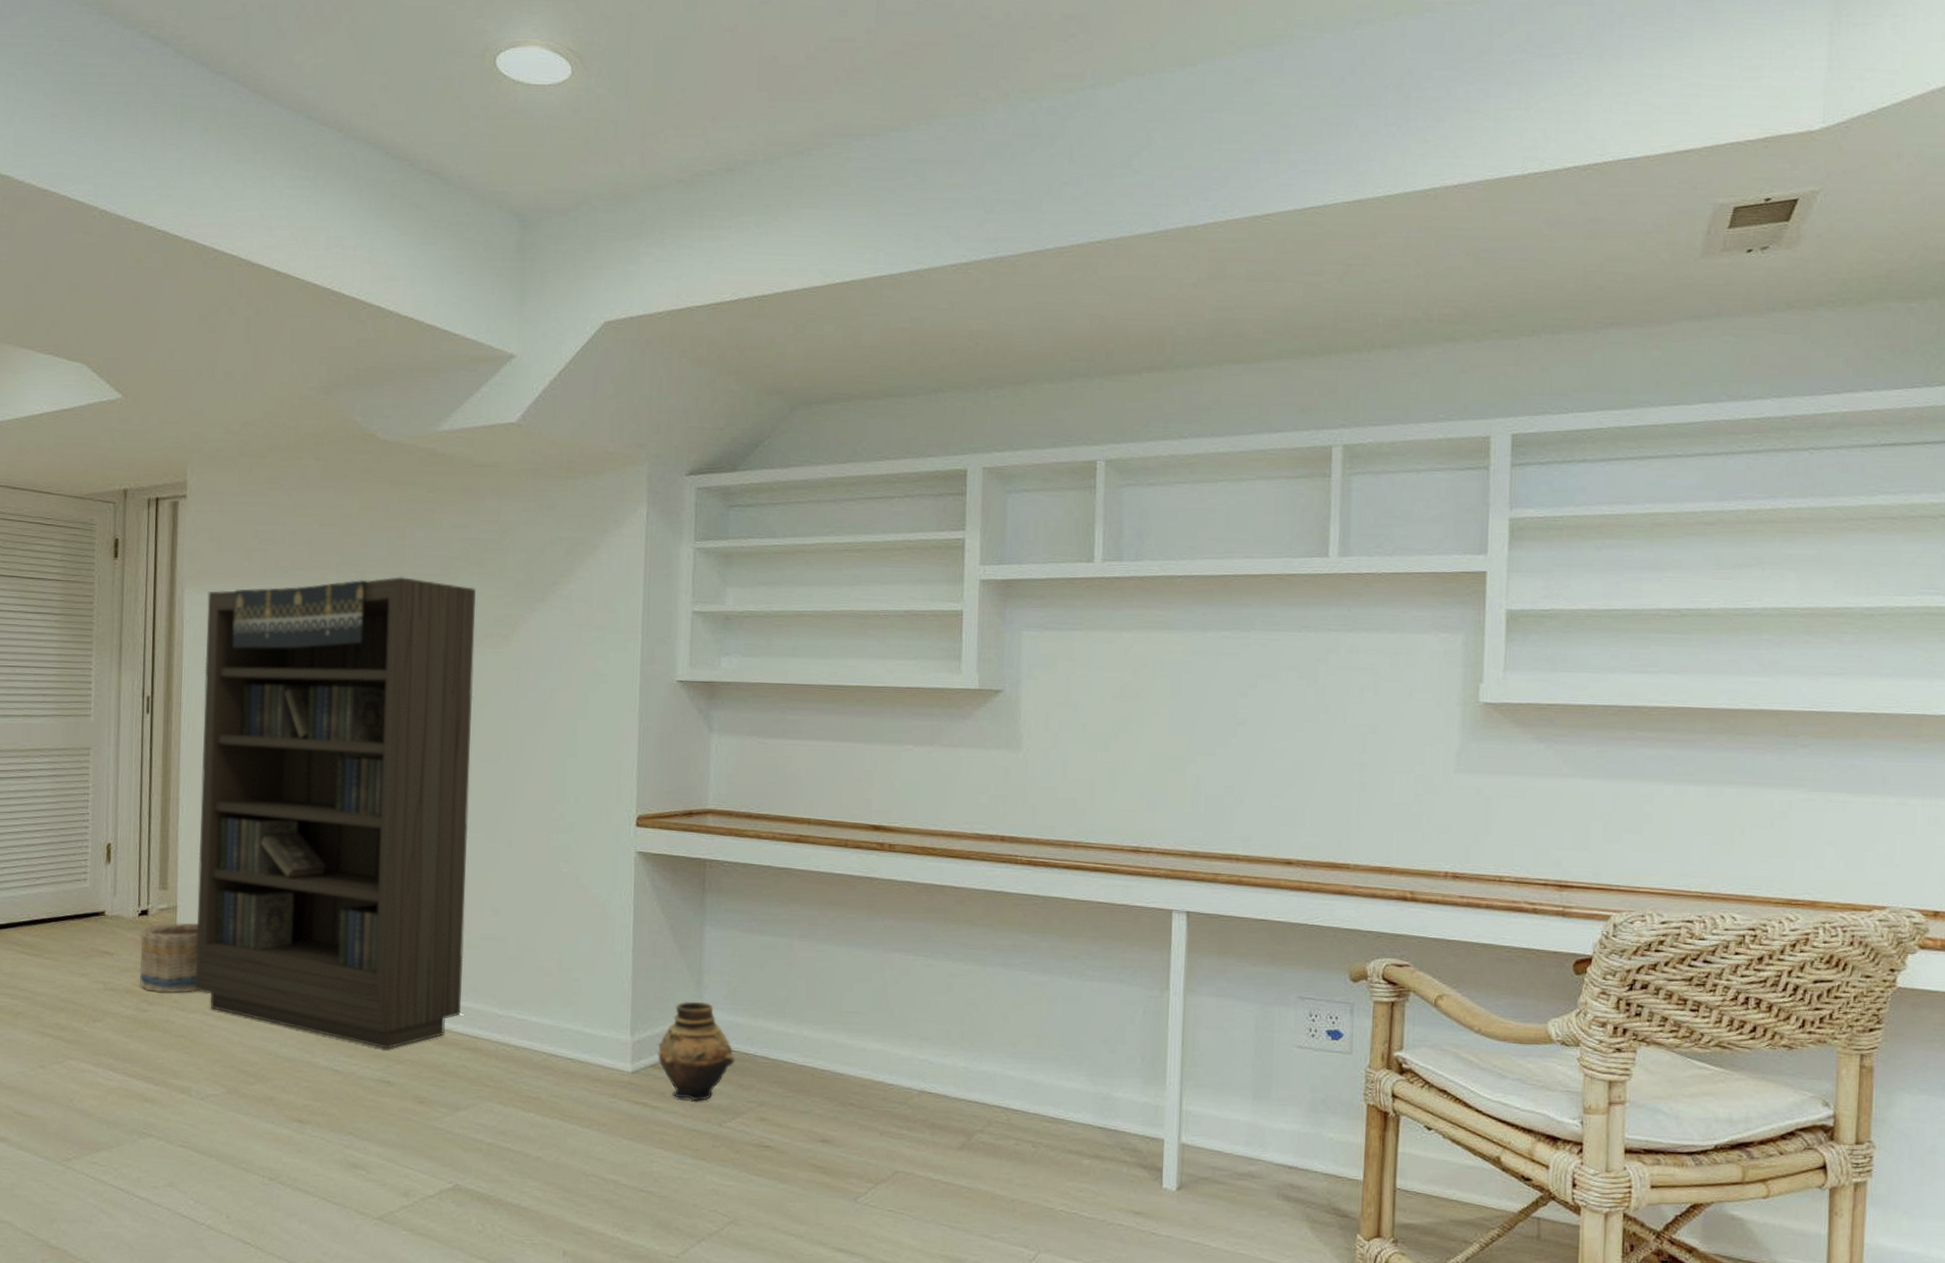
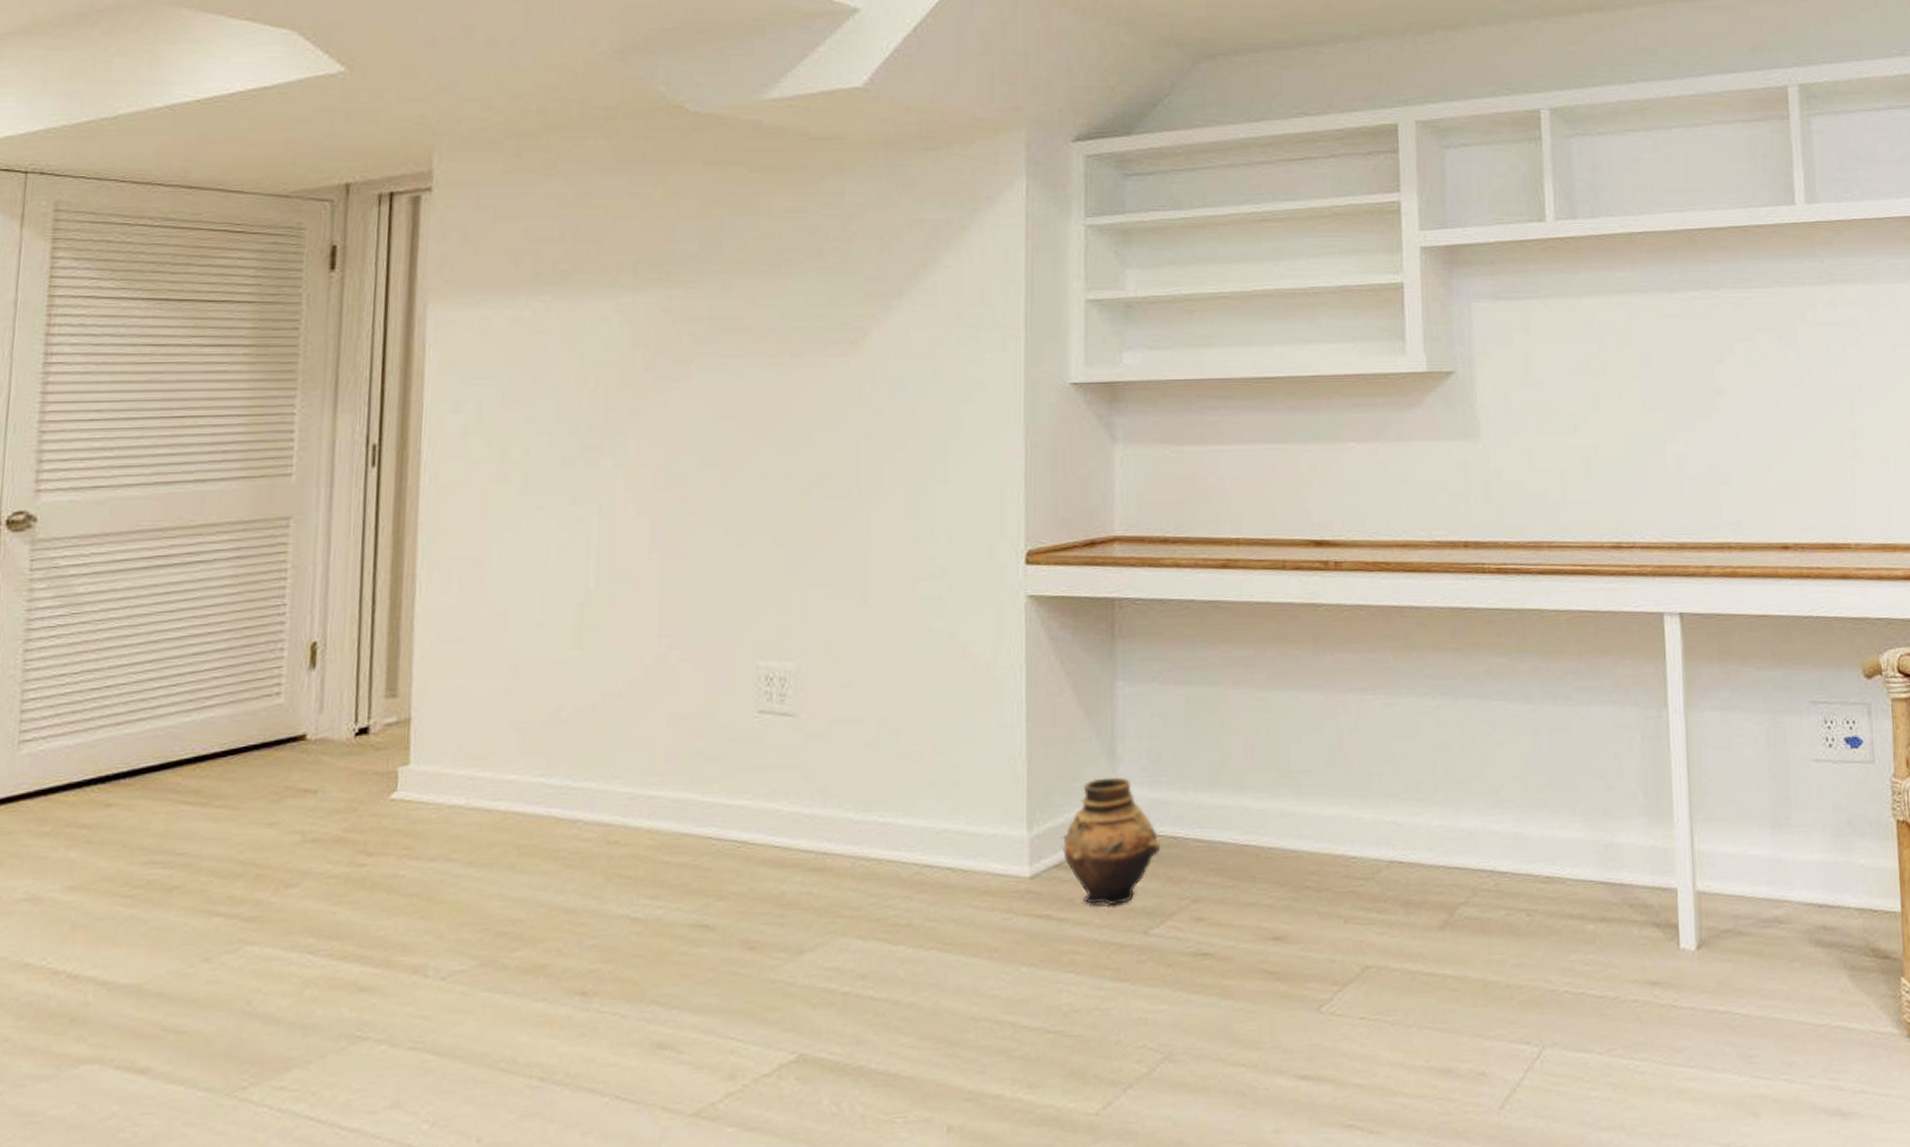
basket: present [140,922,199,994] -> none [355,738,441,838]
bookcase: present [194,576,476,1049] -> none [434,275,815,882]

